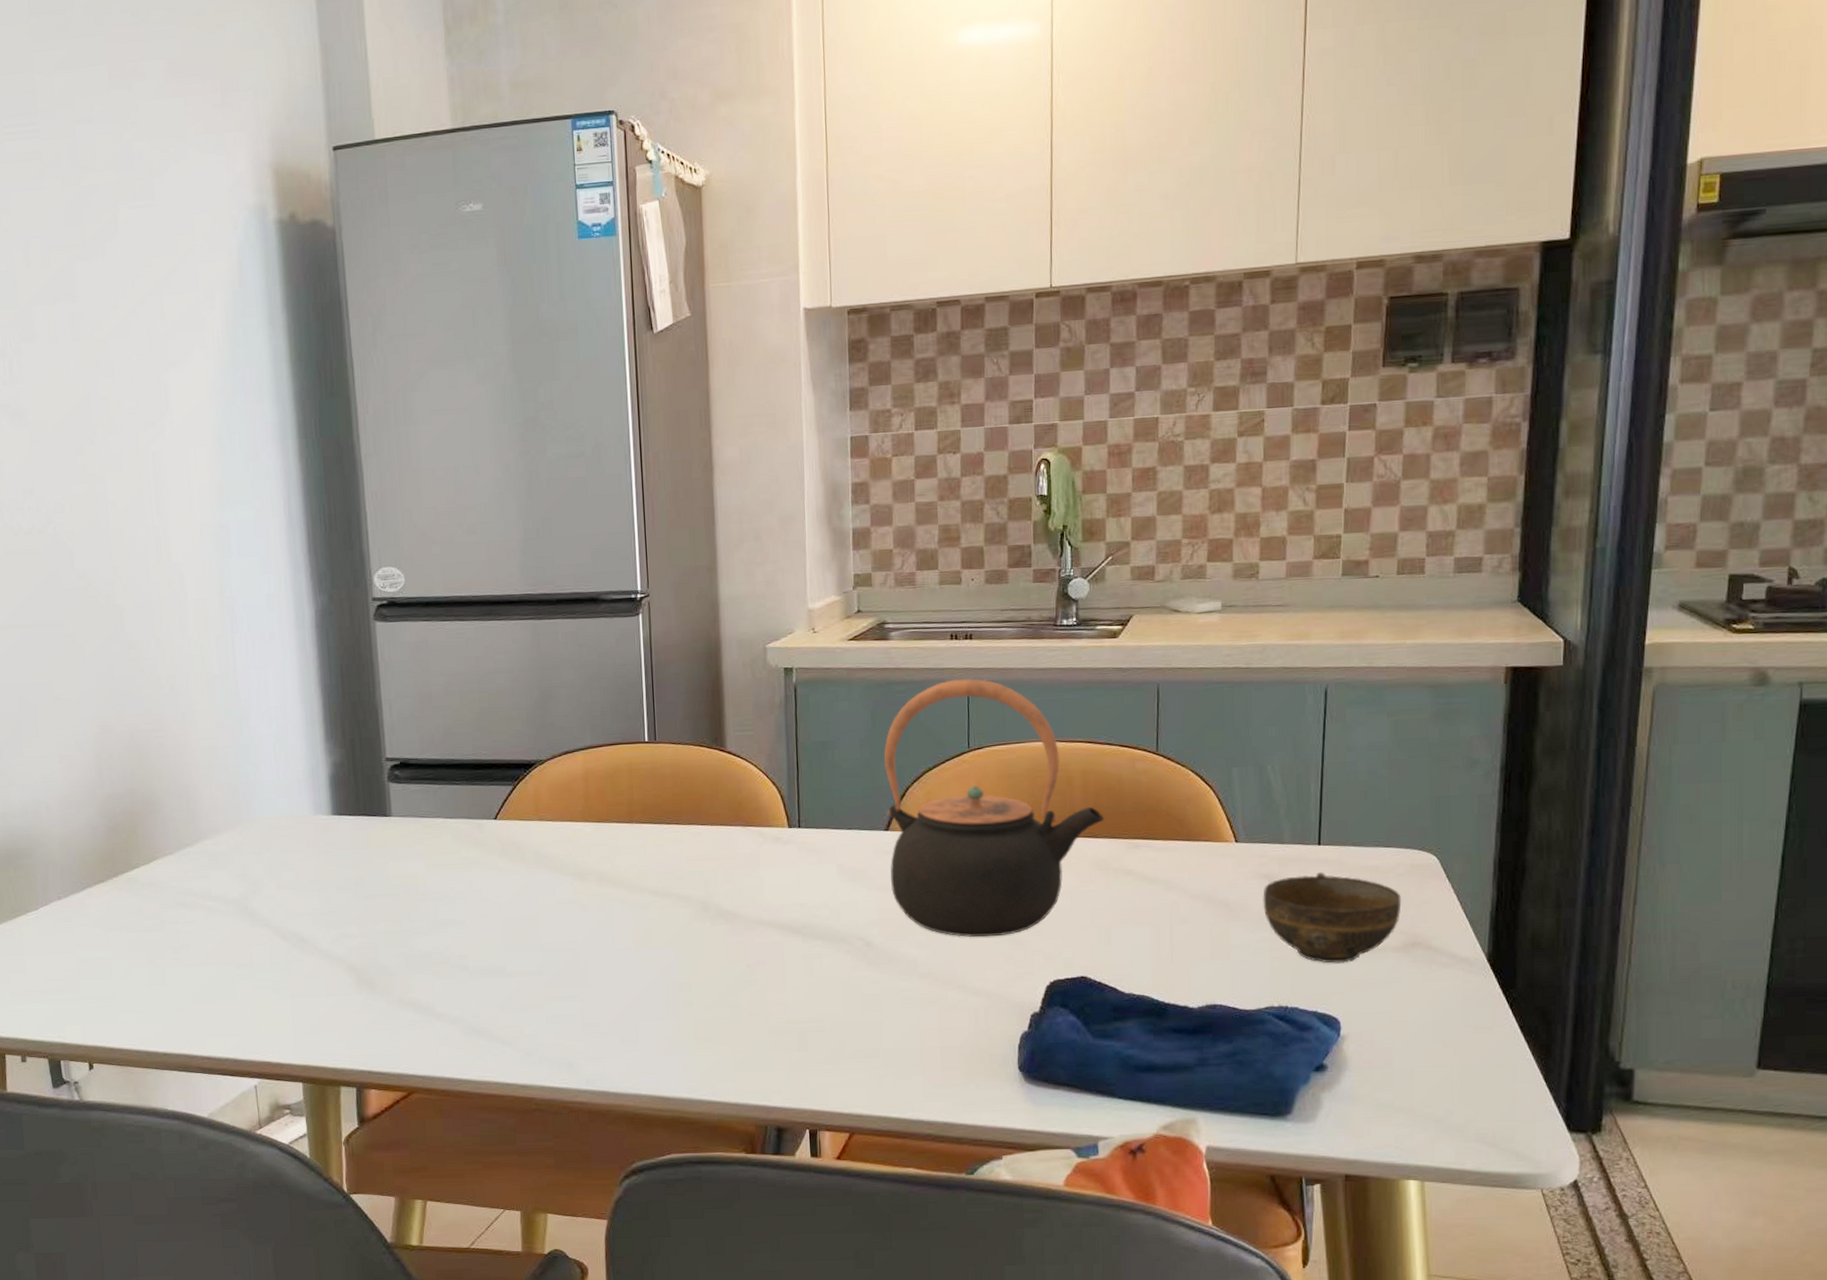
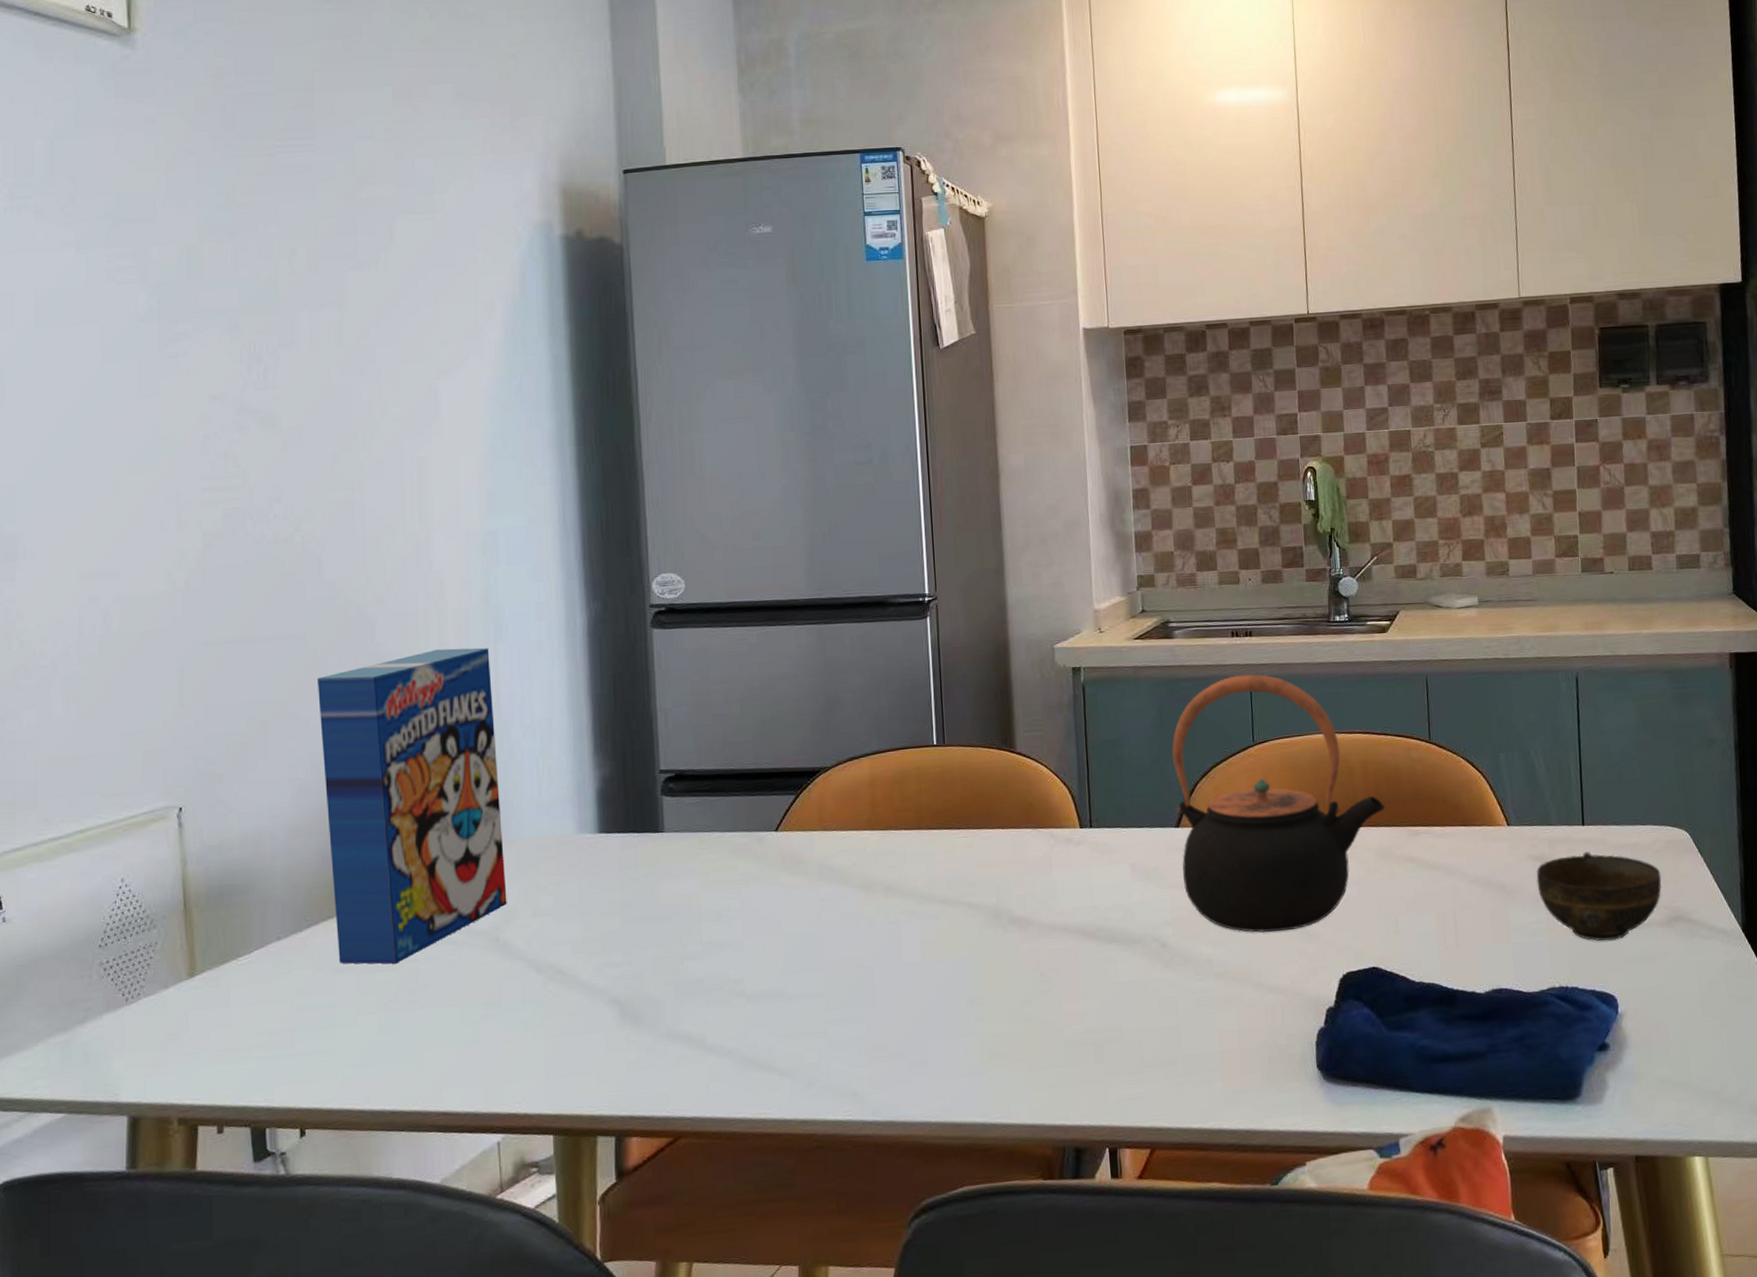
cereal box: none [77,637,254,925] -> present [318,647,507,964]

